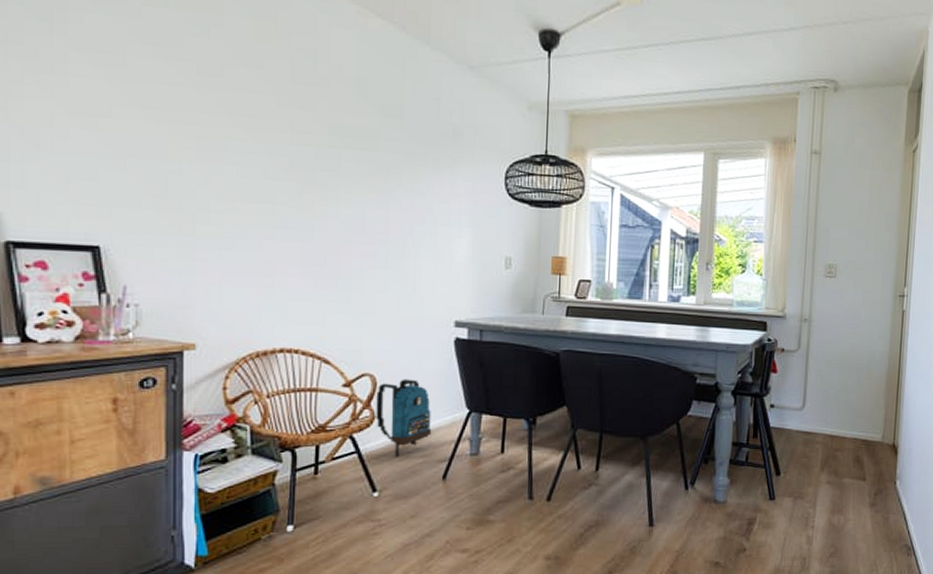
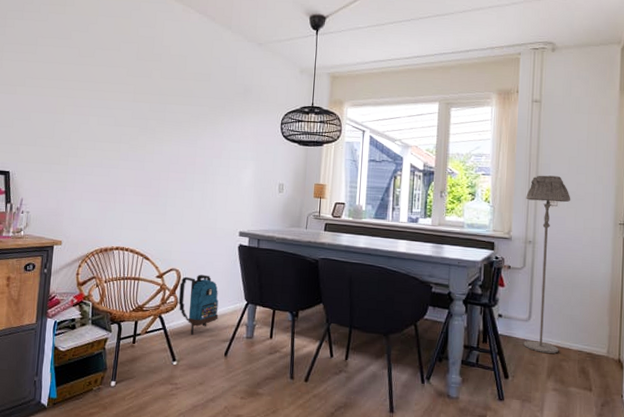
floor lamp: none [797,241,851,443] -> present [524,175,571,354]

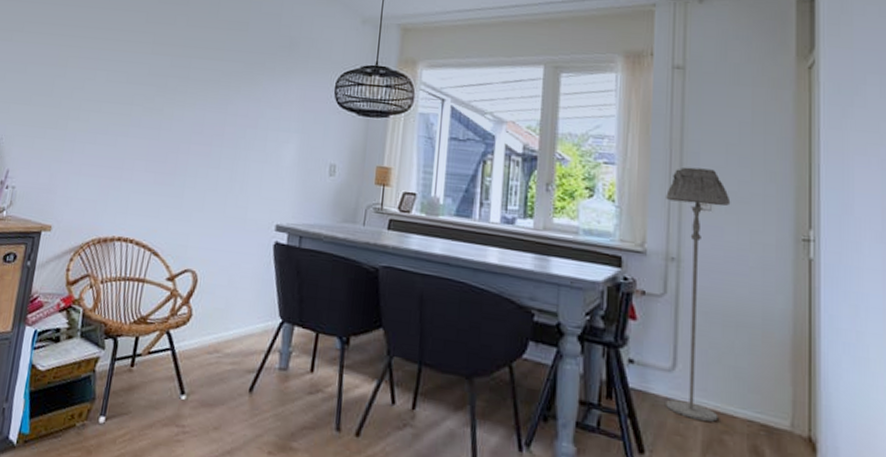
backpack: present [178,274,219,335] -> none [192,279,245,360]

